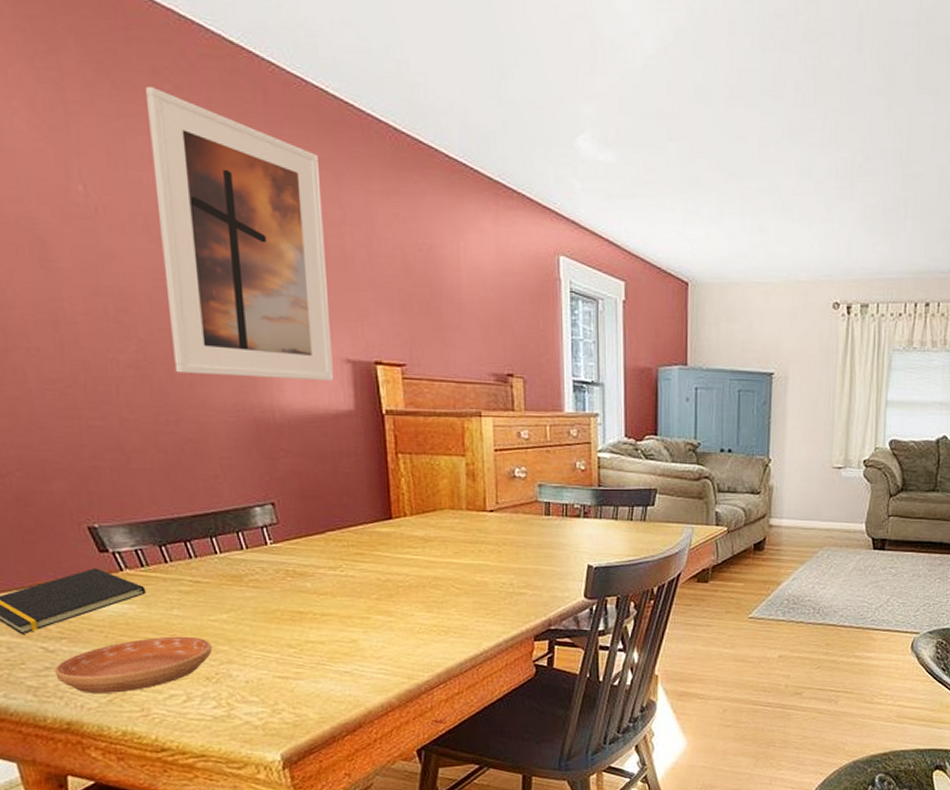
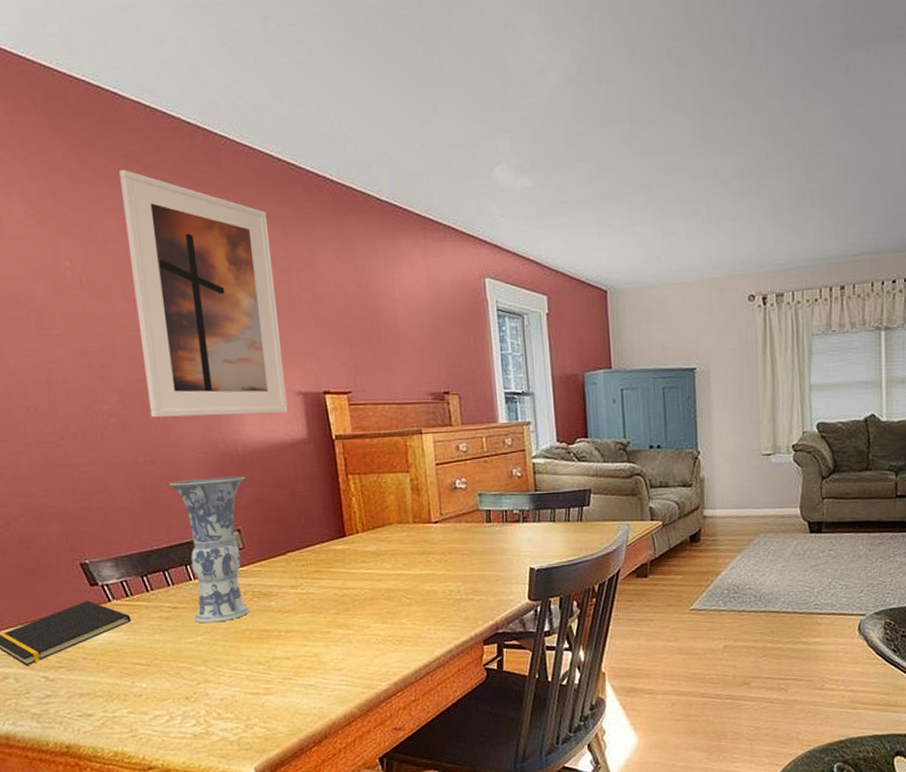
saucer: present [55,636,212,693] -> none [55,659,190,718]
vase: none [194,444,283,601] -> present [169,476,250,624]

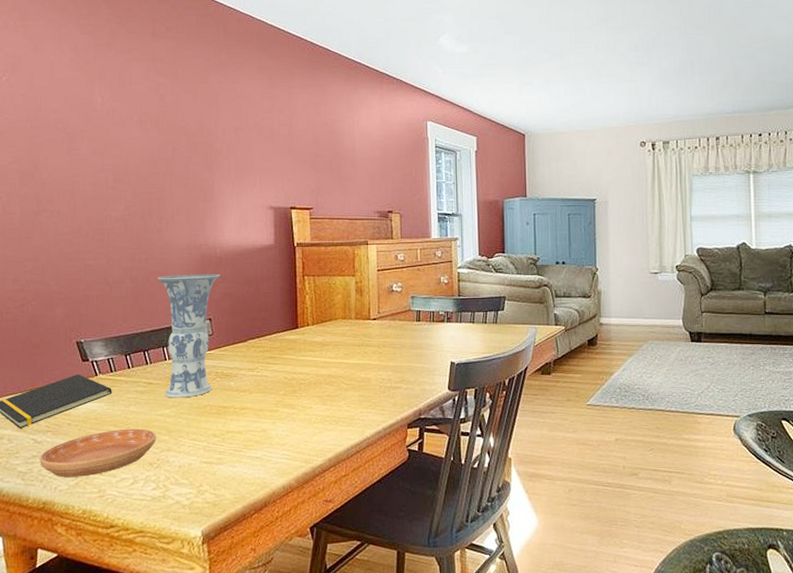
saucer: none [55,659,190,718] -> present [40,428,156,477]
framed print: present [119,170,288,418] -> none [148,30,260,224]

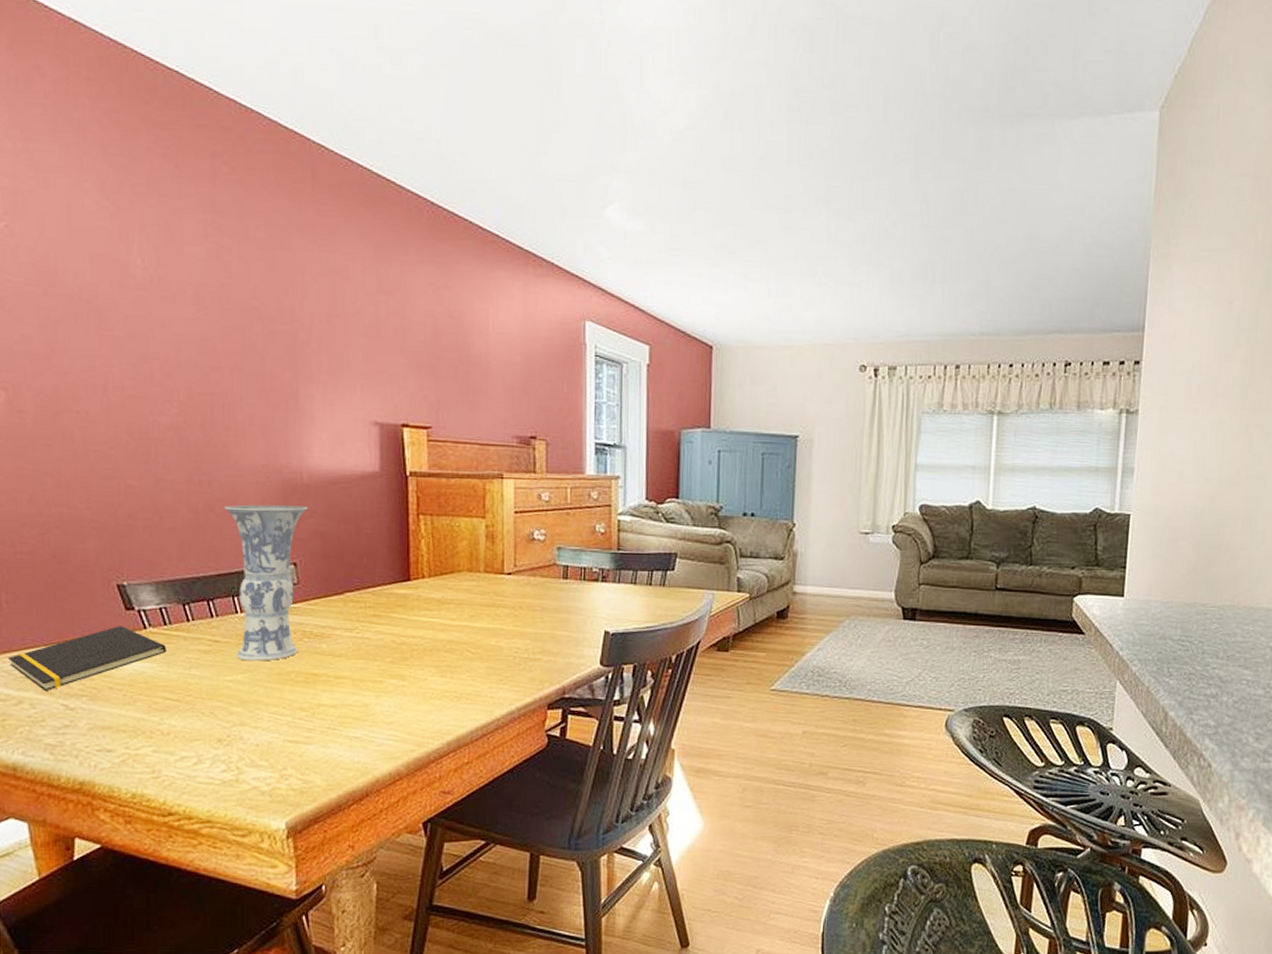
saucer: present [40,428,156,477] -> none [73,696,226,753]

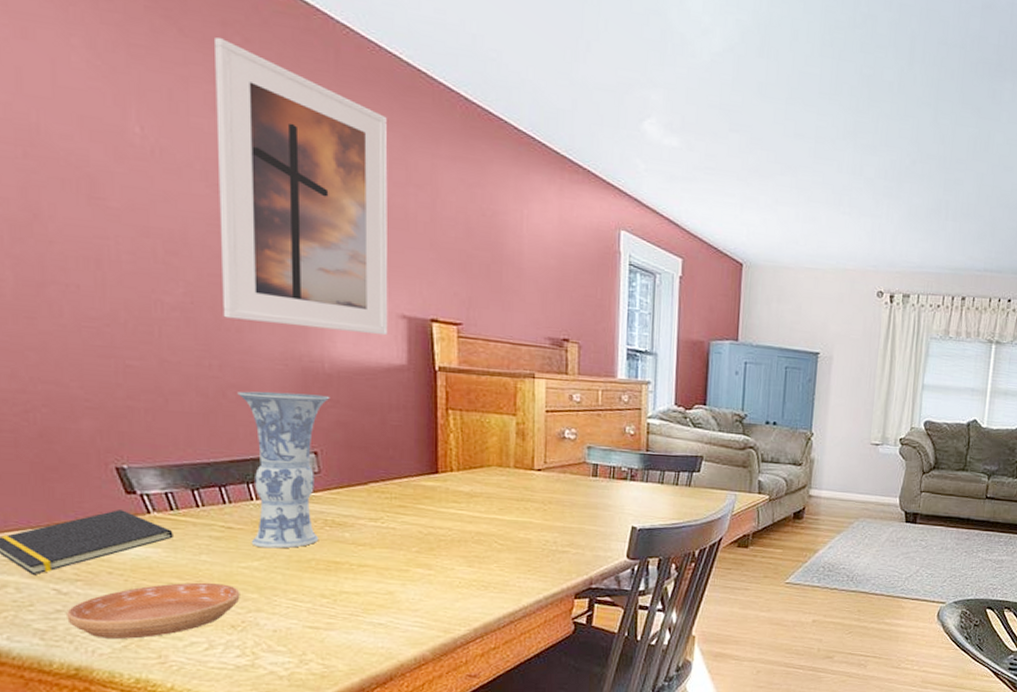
saucer: none [73,696,226,753] -> present [67,582,240,639]
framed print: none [206,169,361,443] -> present [215,37,388,336]

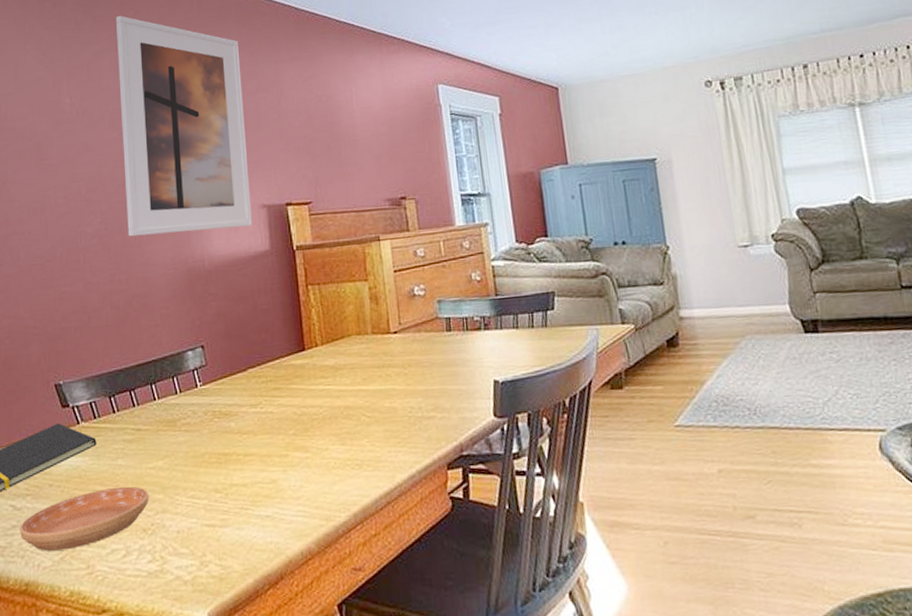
vase: present [237,391,330,549] -> none [140,291,211,447]

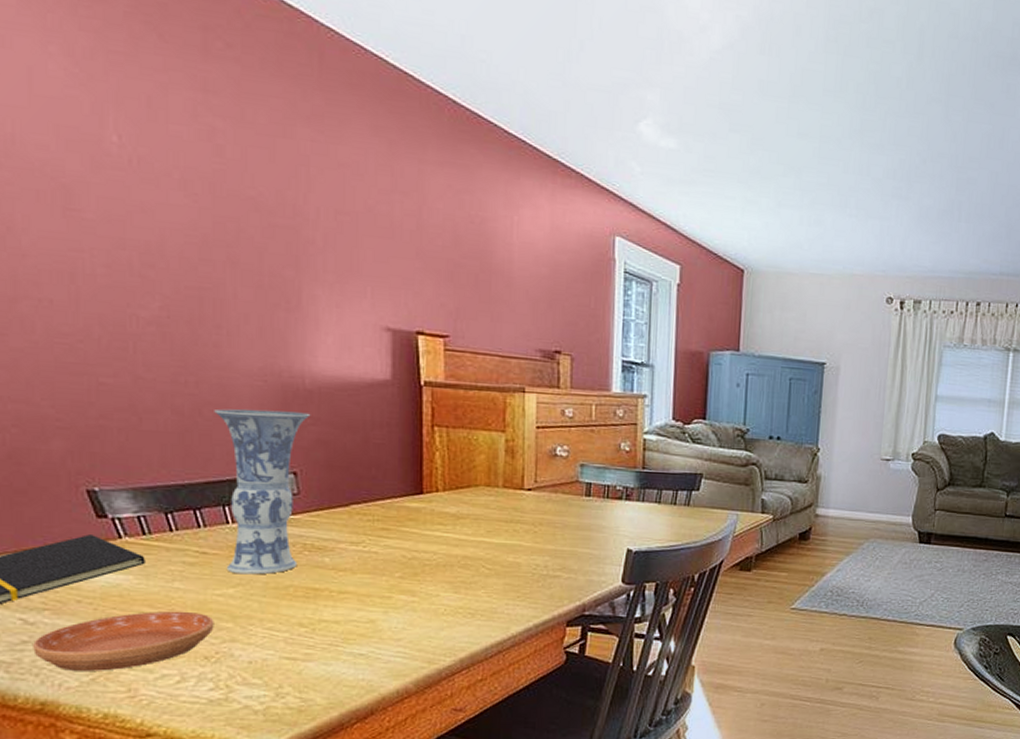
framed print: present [116,16,252,237] -> none [196,43,373,349]
vase: none [140,291,211,447] -> present [214,408,311,575]

